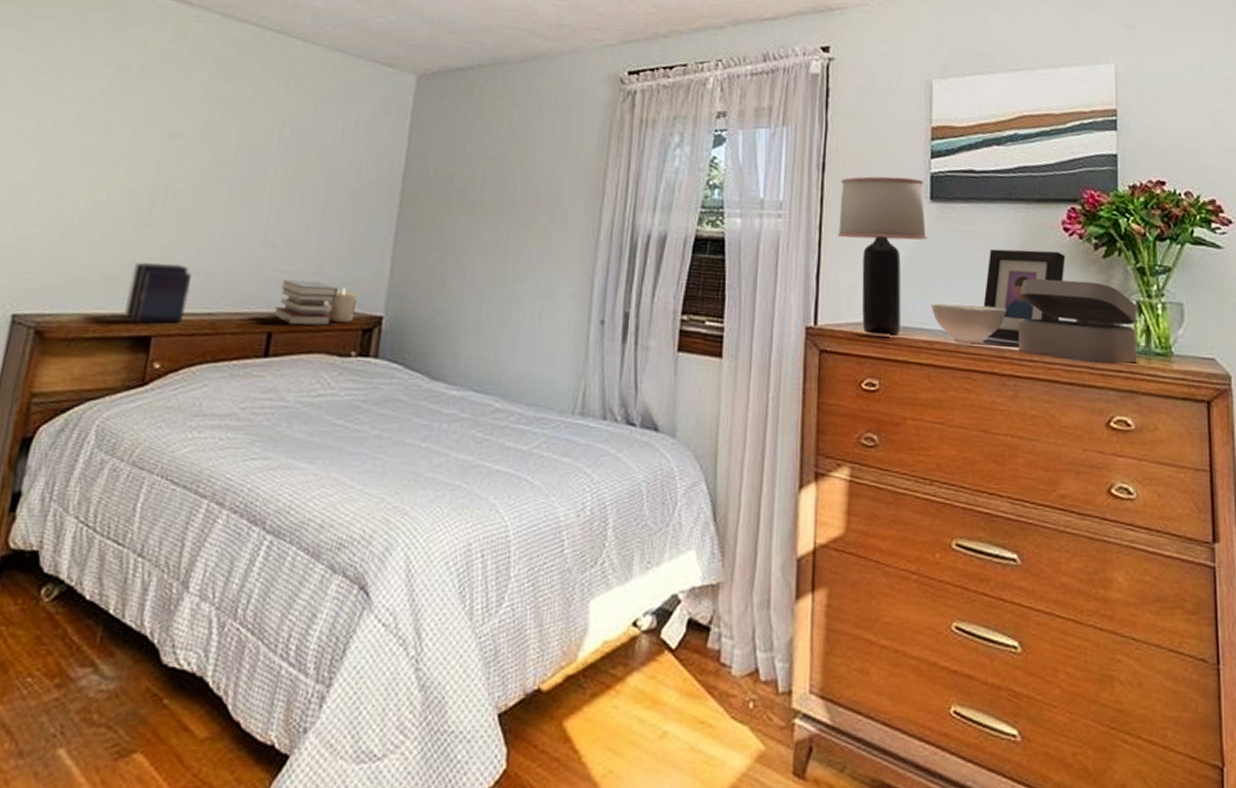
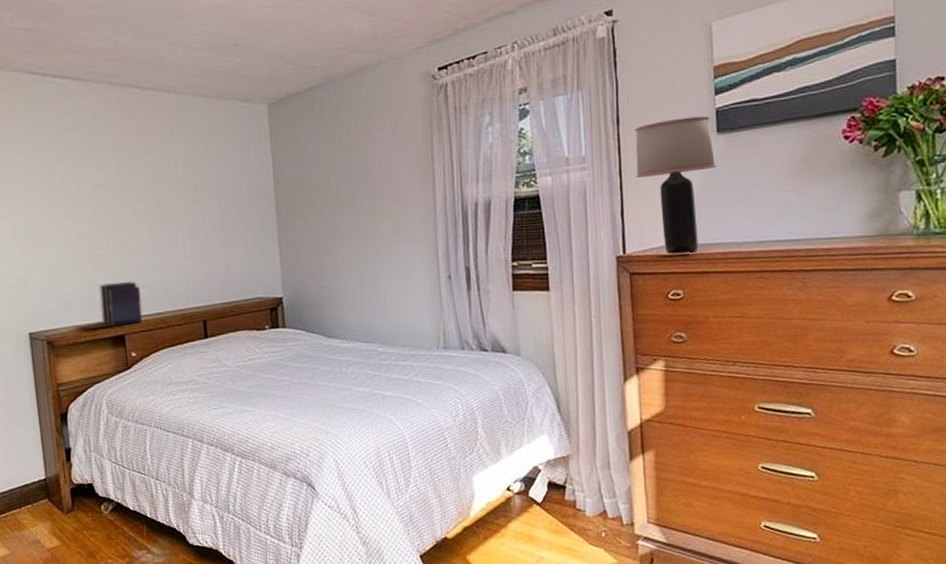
books: present [274,280,338,326] -> none [204,278,246,313]
candle: present [327,287,358,322] -> none [240,280,262,306]
bowl: present [930,303,1007,345] -> none [723,215,794,251]
picture frame: present [983,248,1066,343] -> none [771,158,847,243]
jewelry box: present [1017,278,1138,365] -> none [803,179,918,251]

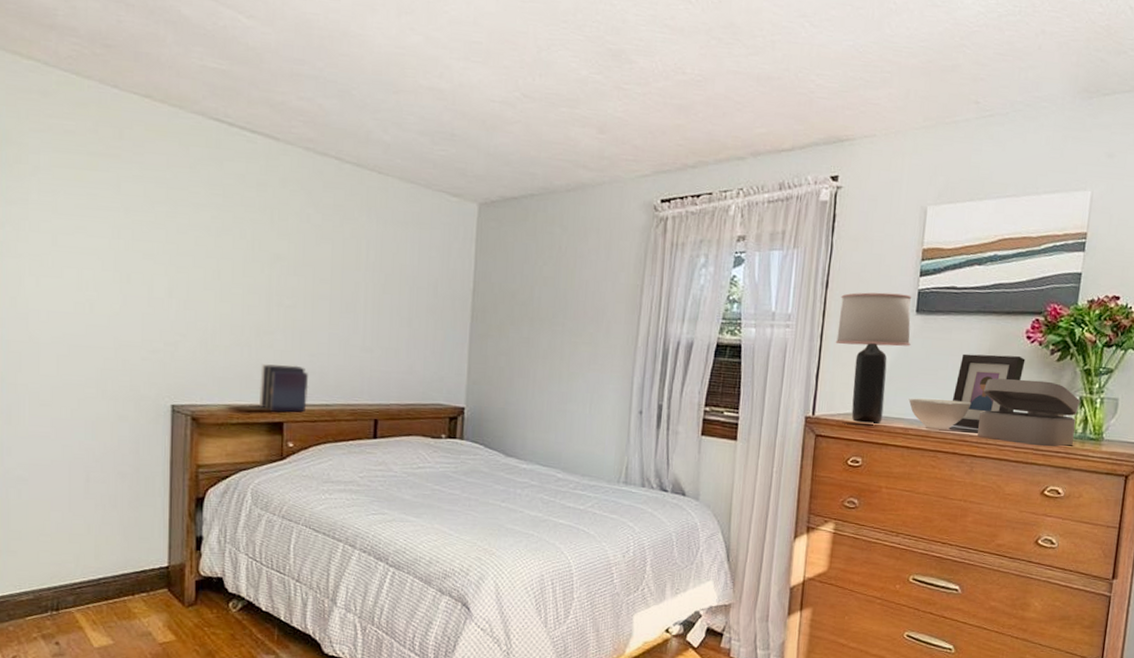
bowl: none [723,215,794,251] -> present [908,398,972,431]
picture frame: none [771,158,847,243] -> present [952,353,1026,430]
jewelry box: none [803,179,918,251] -> present [977,378,1080,447]

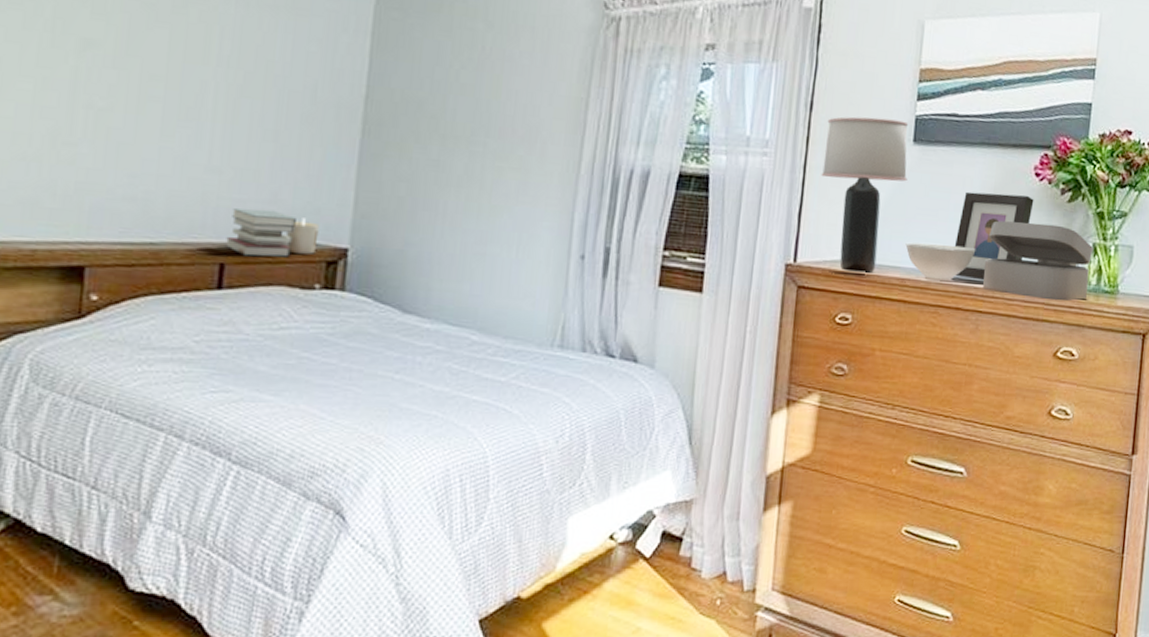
books: present [259,363,309,413] -> none [50,185,126,253]
books: none [378,378,426,415] -> present [225,208,296,258]
candle: none [419,384,443,412] -> present [285,218,320,254]

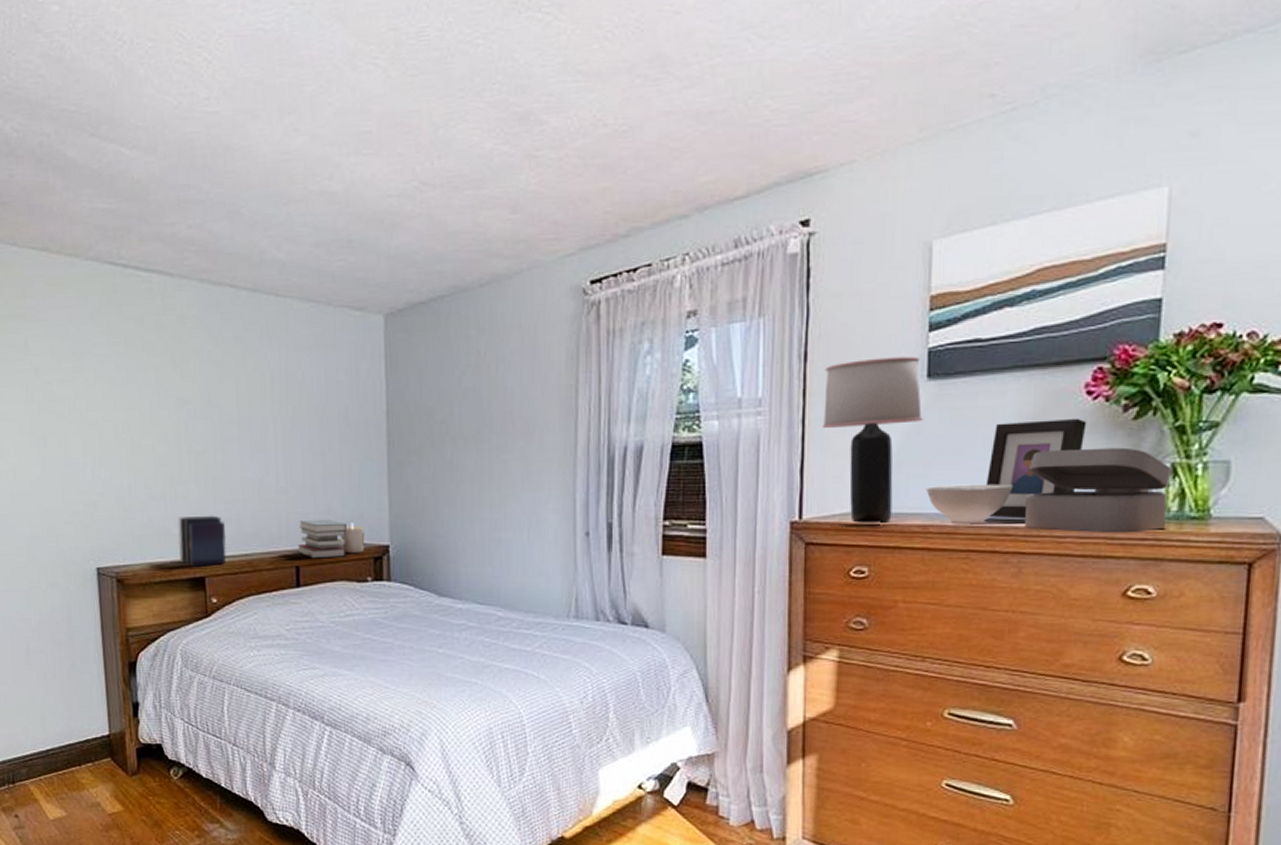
books: none [50,185,126,253] -> present [177,515,227,567]

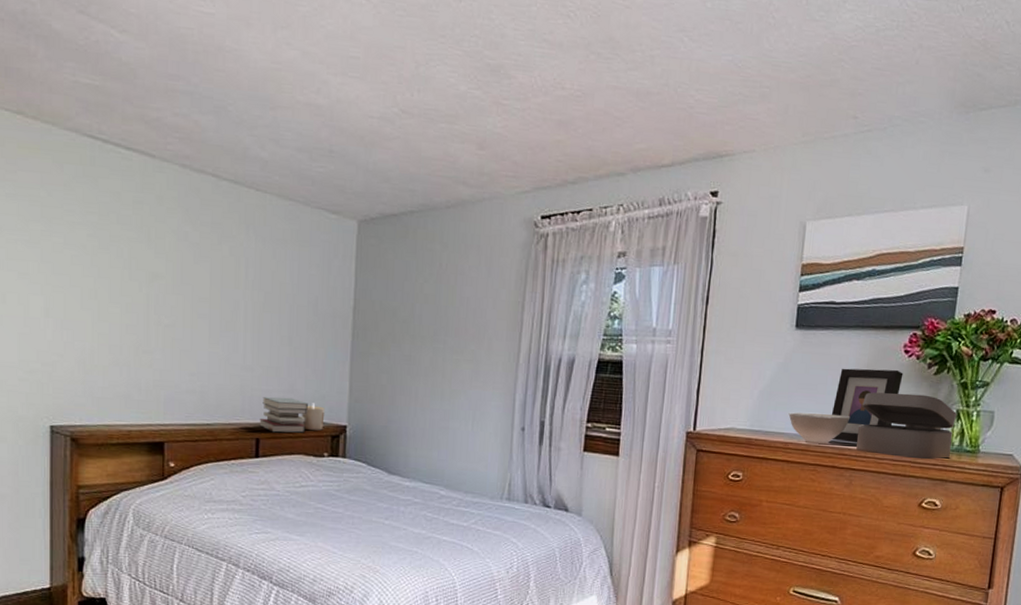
books: present [177,515,227,567] -> none [139,383,189,432]
table lamp: present [822,356,923,523] -> none [716,307,792,438]

